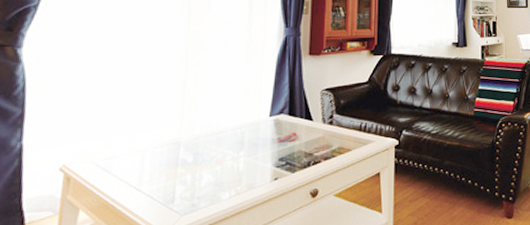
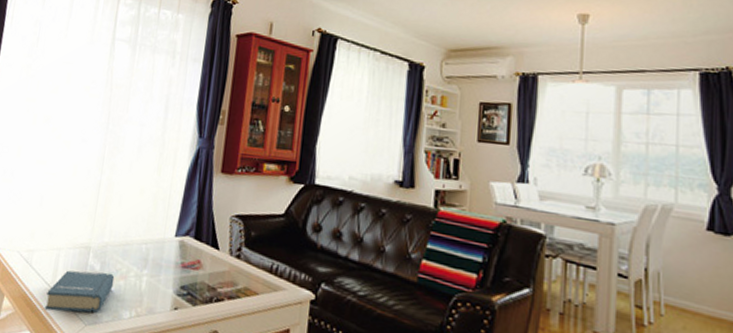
hardback book: none [131,161,210,212] -> present [44,270,115,313]

